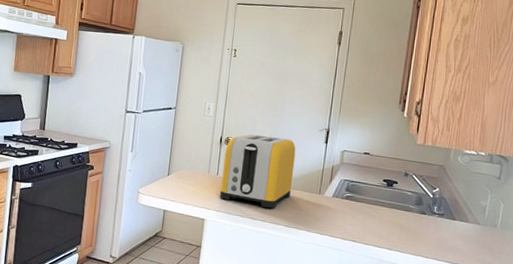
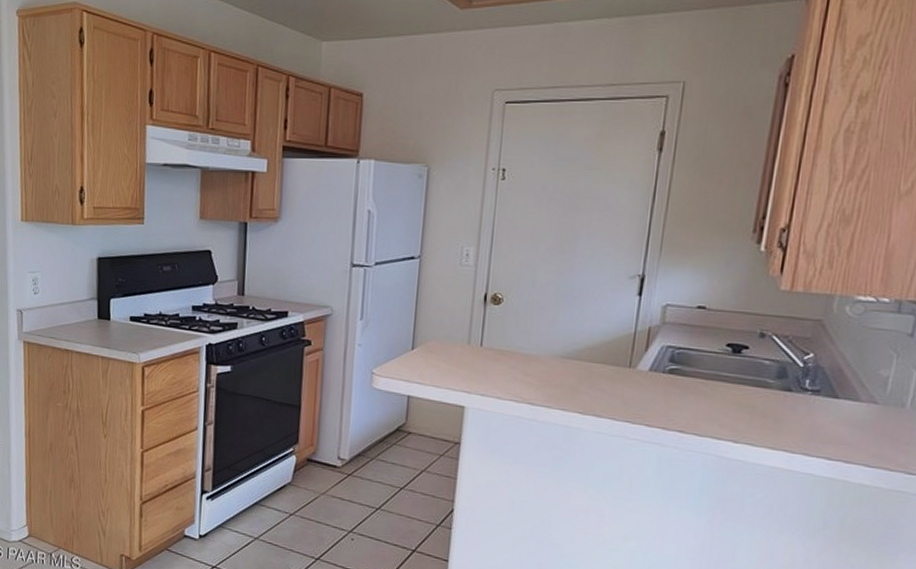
toaster: present [220,134,296,209] -> none [485,287,595,390]

